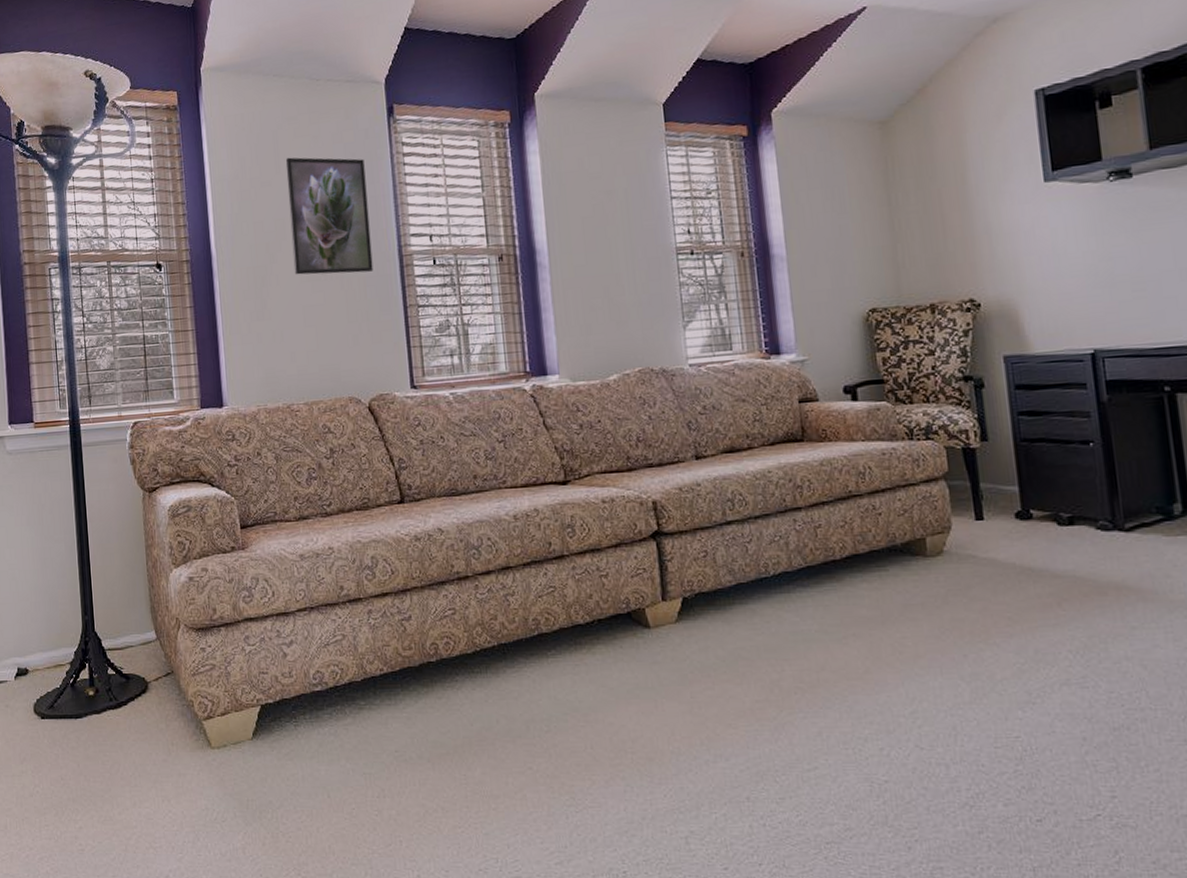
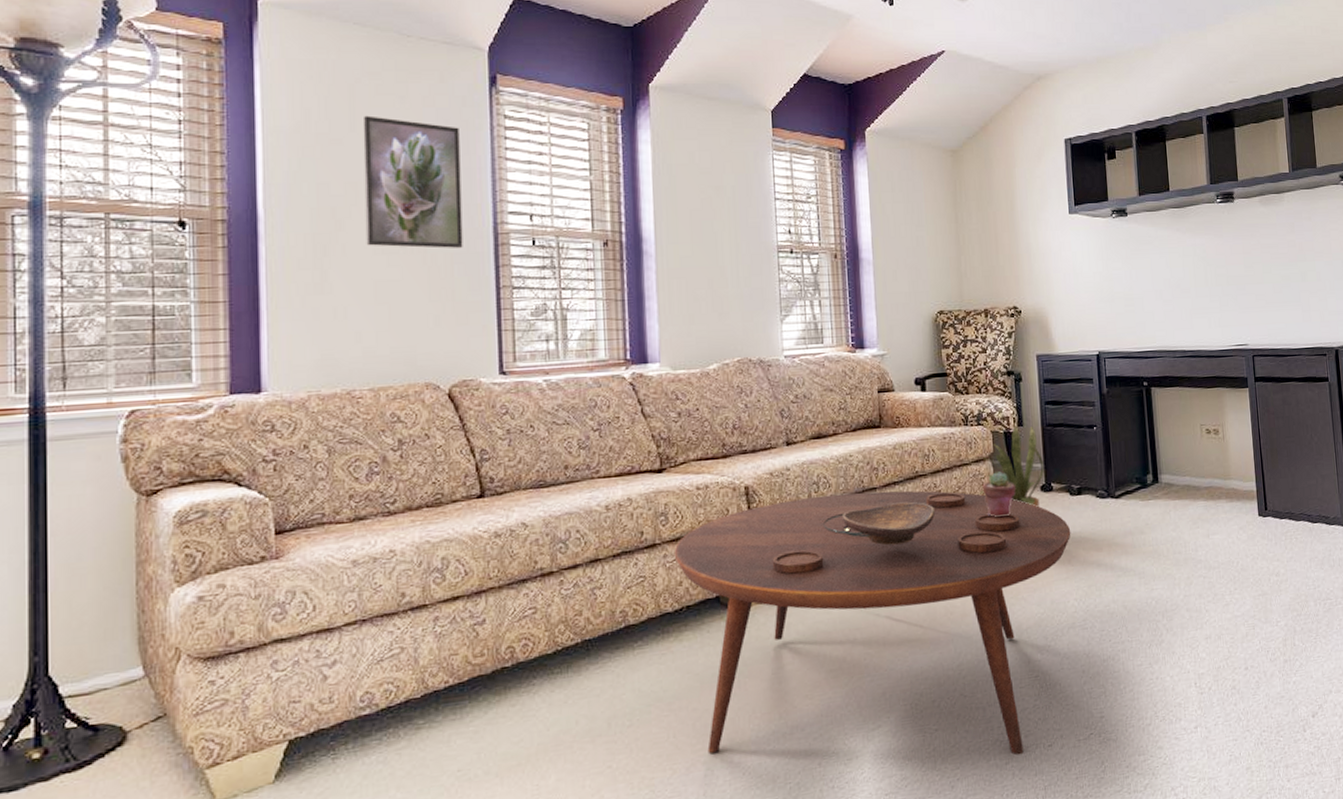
coffee table: none [582,511,1061,825] -> present [674,490,1071,755]
decorative bowl: none [761,524,876,572] -> present [841,501,936,546]
house plant: none [921,440,1020,537] -> present [972,426,1045,507]
potted succulent: none [935,494,981,548] -> present [982,471,1016,518]

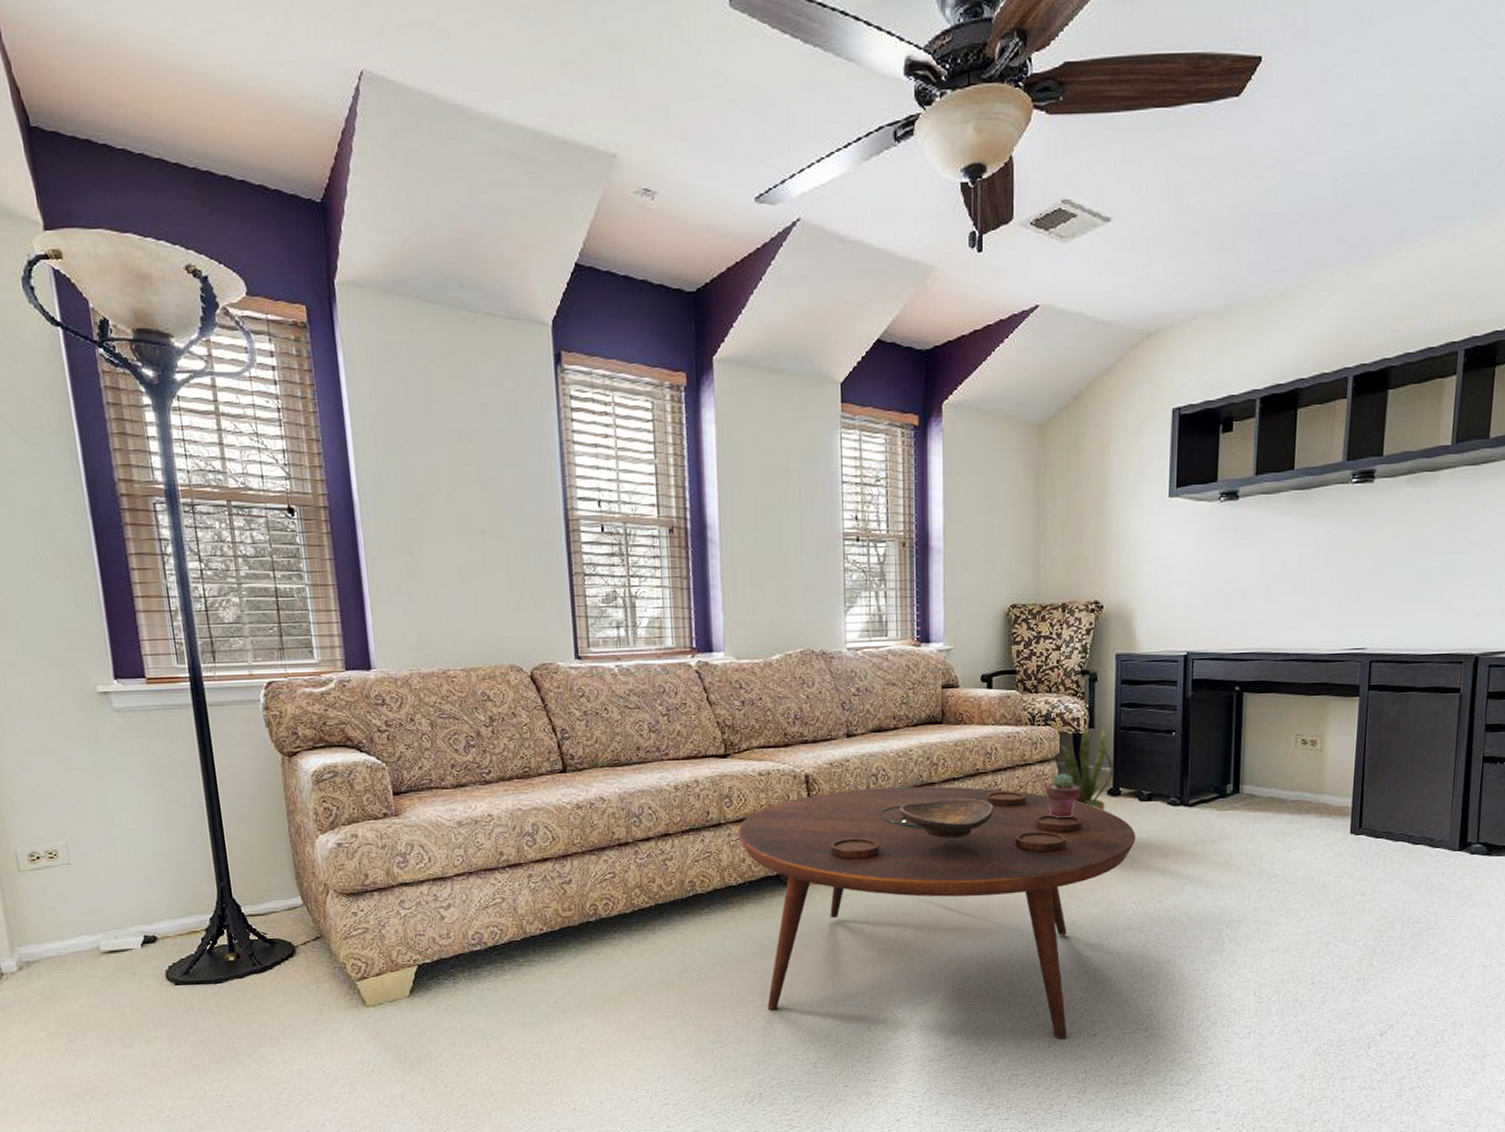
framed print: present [362,115,463,248] -> none [438,399,537,535]

